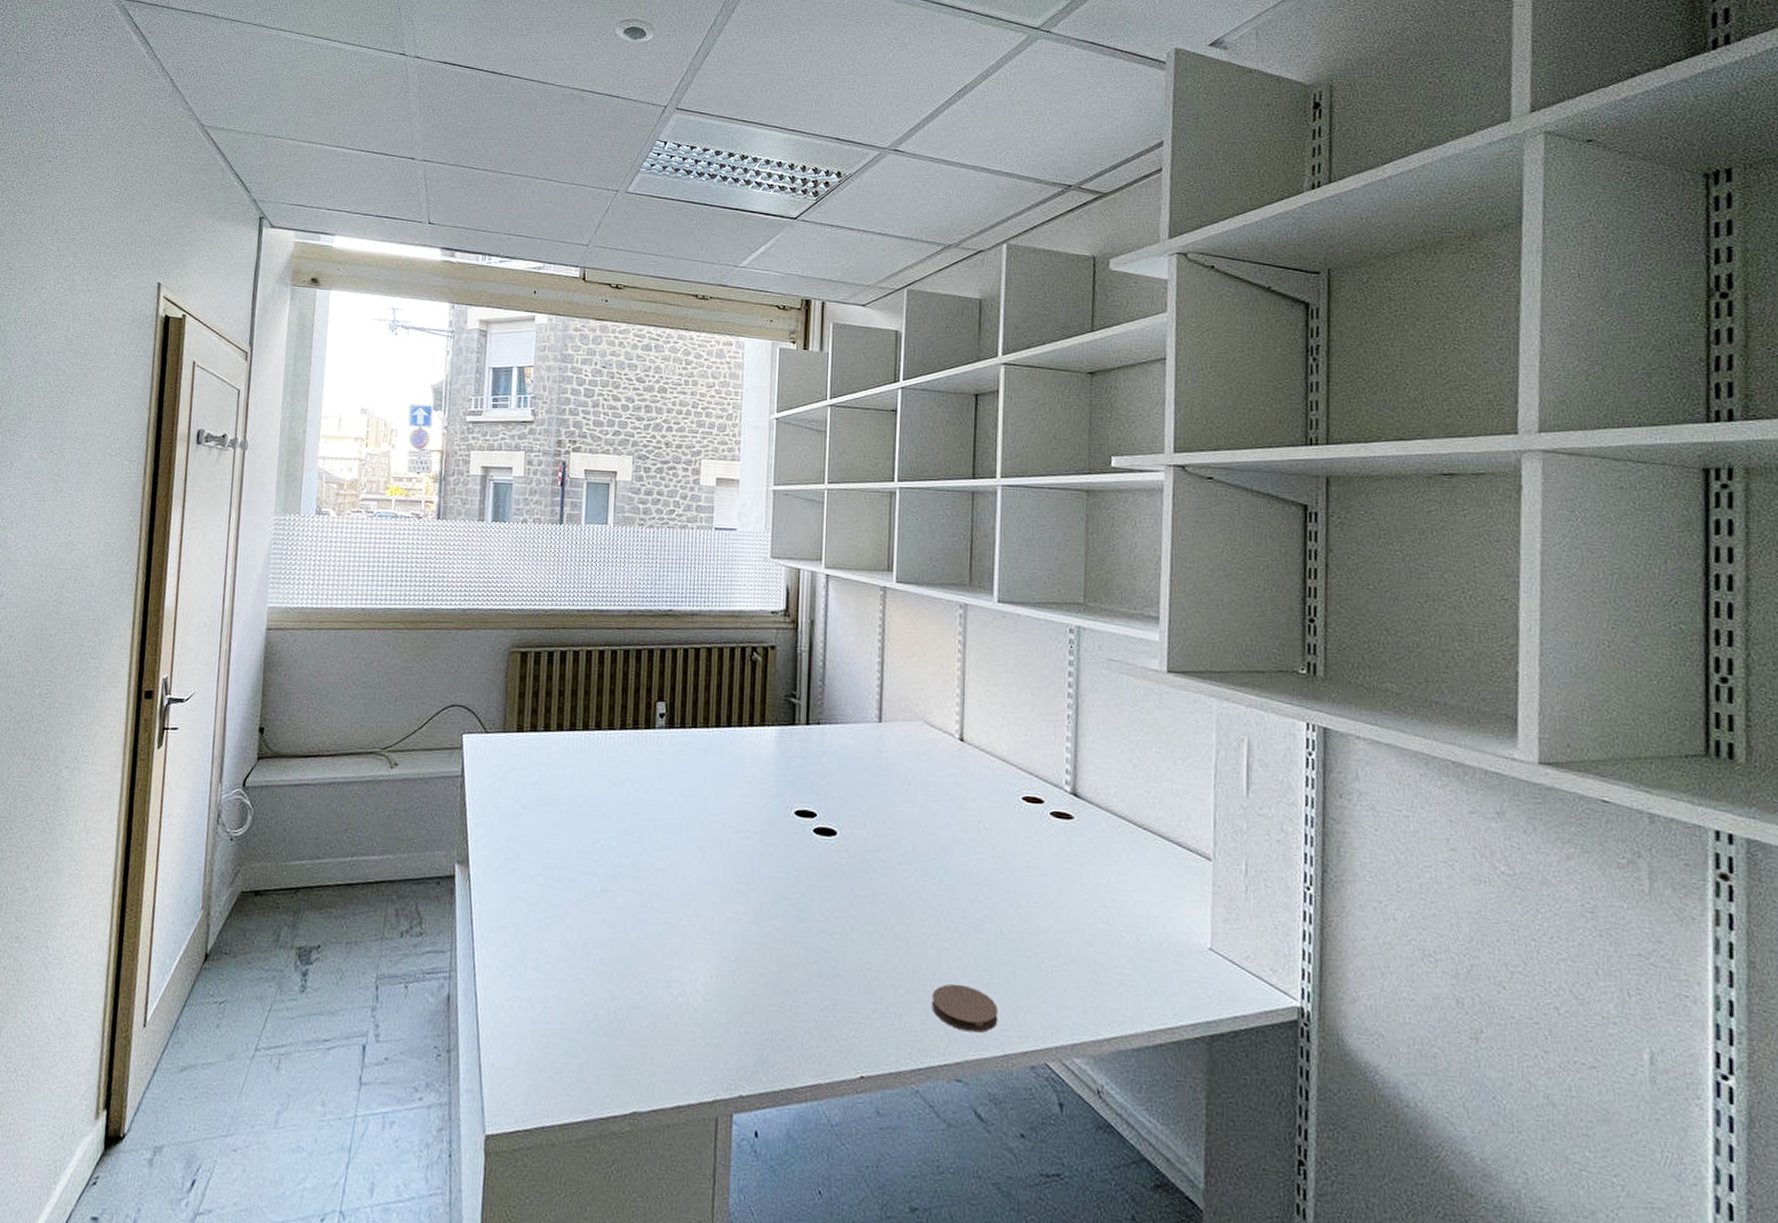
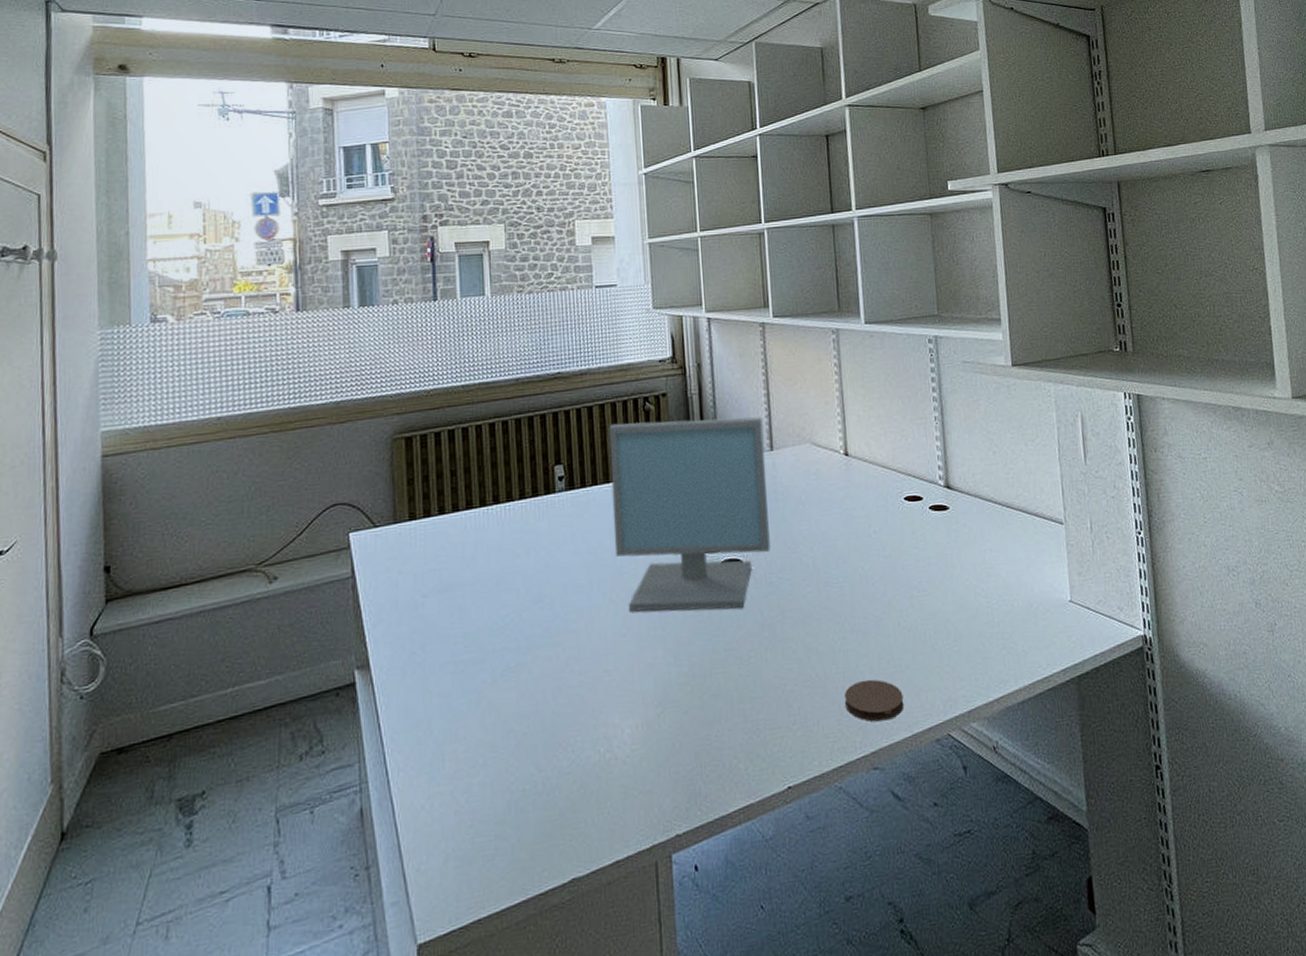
computer monitor: none [707,669,873,882] -> present [608,416,771,612]

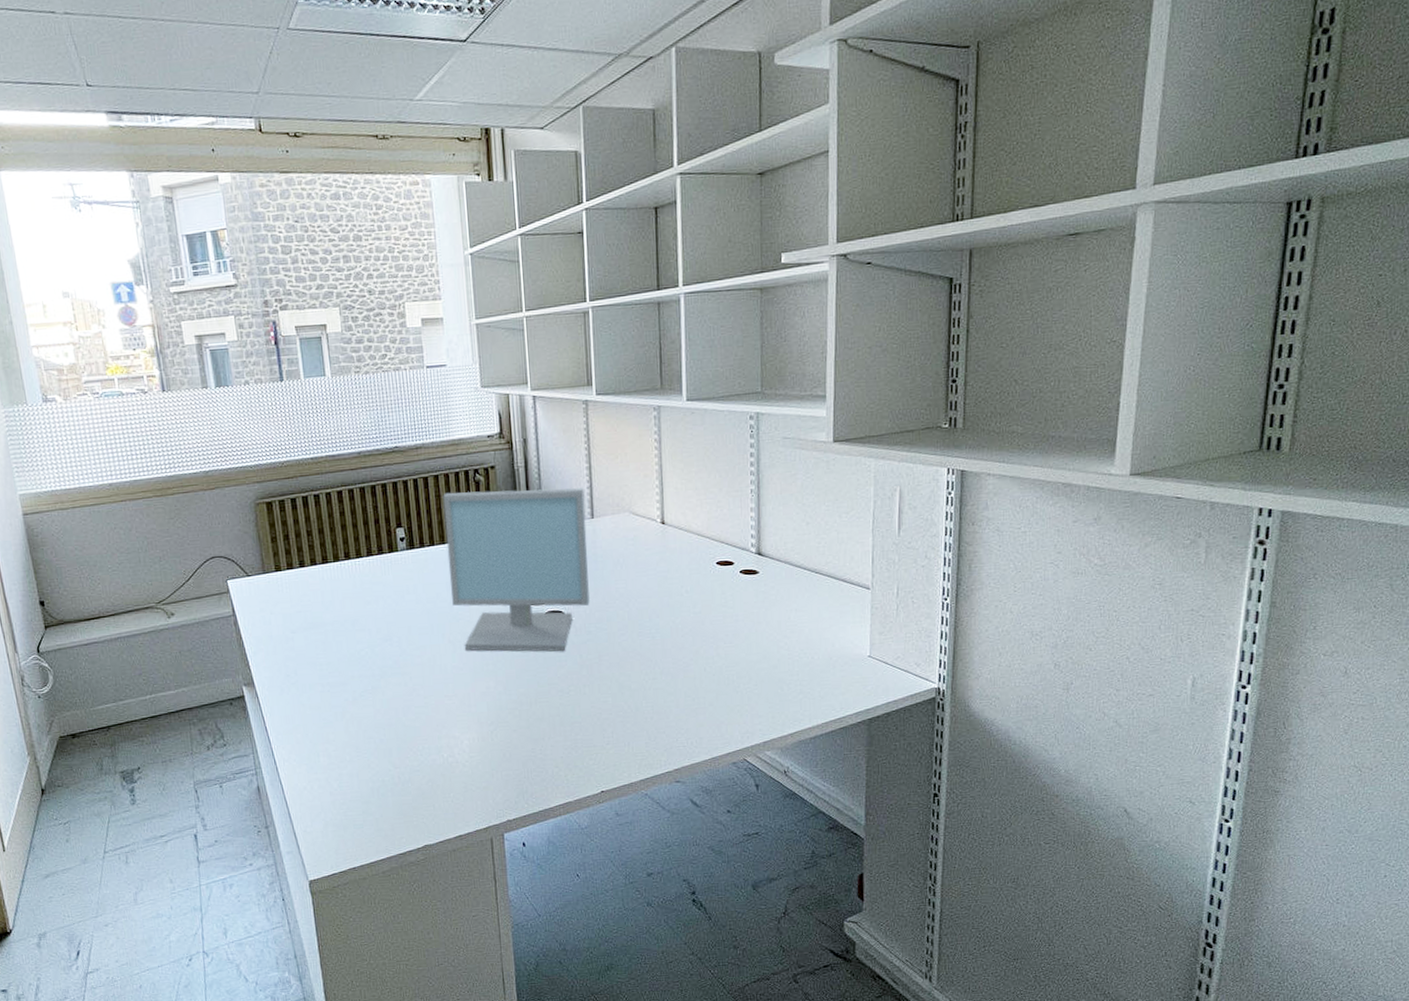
coaster: present [844,679,904,722] -> none [652,712,706,746]

